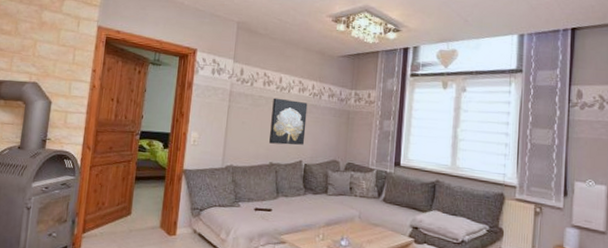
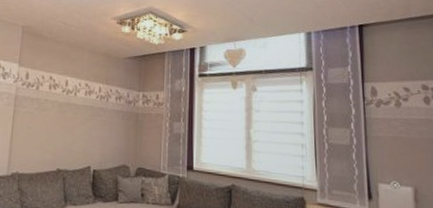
wall art: present [269,98,308,145] -> none [56,101,95,150]

